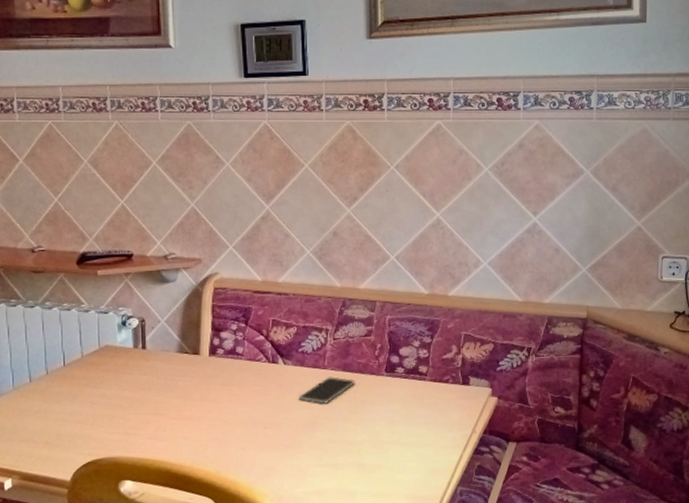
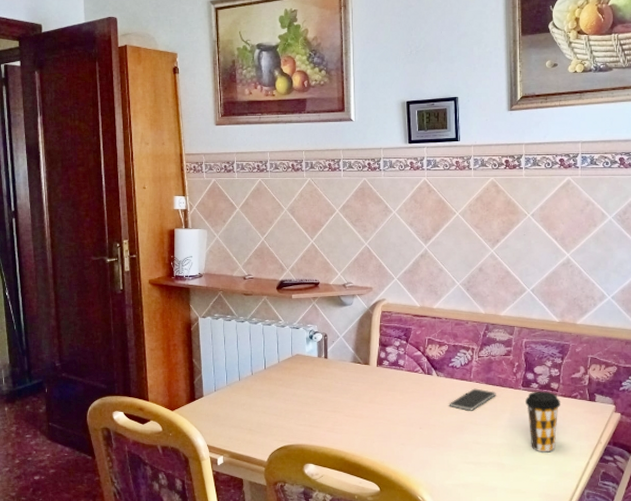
coffee cup: none [388,376,430,448] -> present [524,391,560,452]

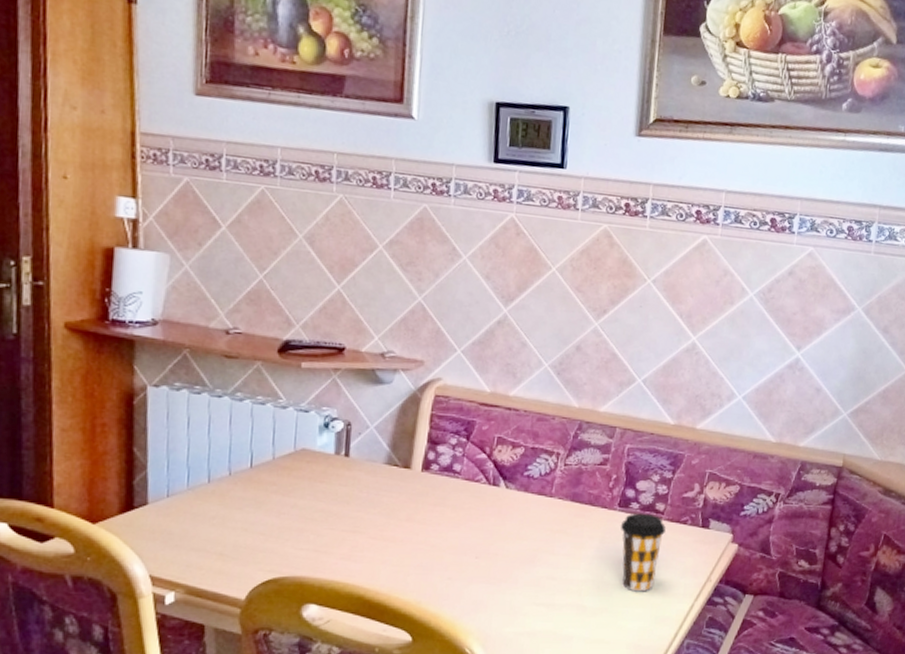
smartphone: present [449,388,496,411] -> none [518,506,584,536]

